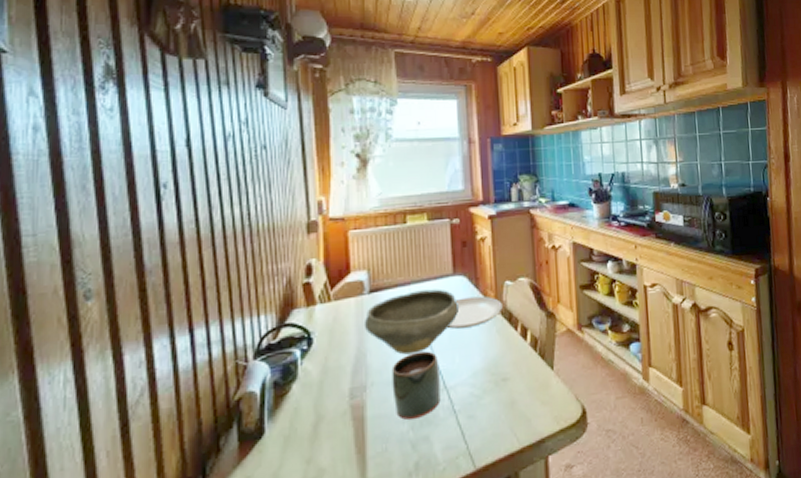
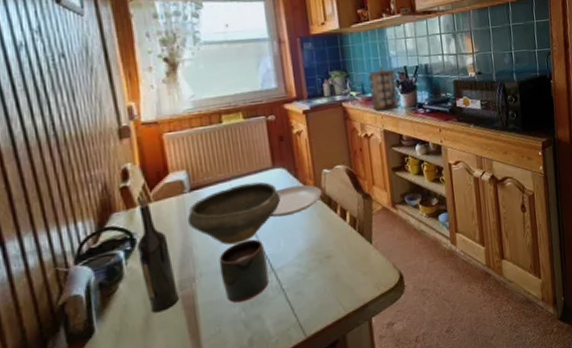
wine bottle: none [312,297,348,421] -> present [136,198,179,313]
spice rack: none [560,170,592,220] -> present [368,64,400,111]

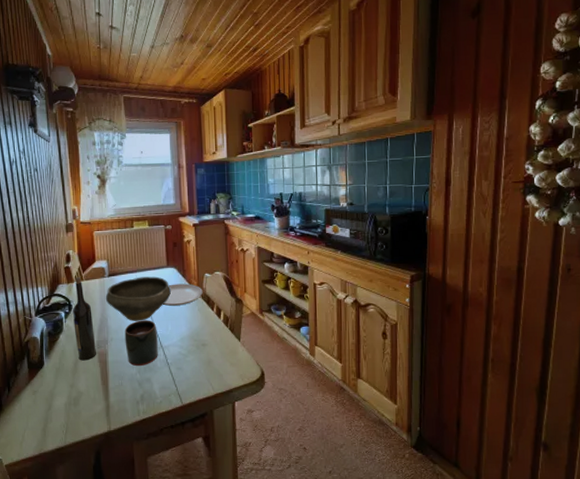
spice rack: present [368,64,400,111] -> none [248,190,274,230]

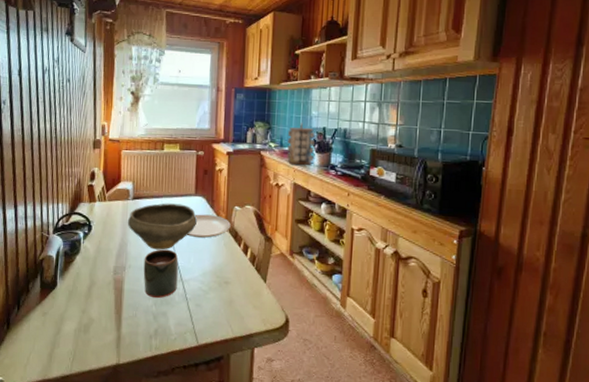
wine bottle: present [72,277,96,361] -> none [91,197,113,286]
spice rack: none [248,190,274,230] -> present [287,122,315,165]

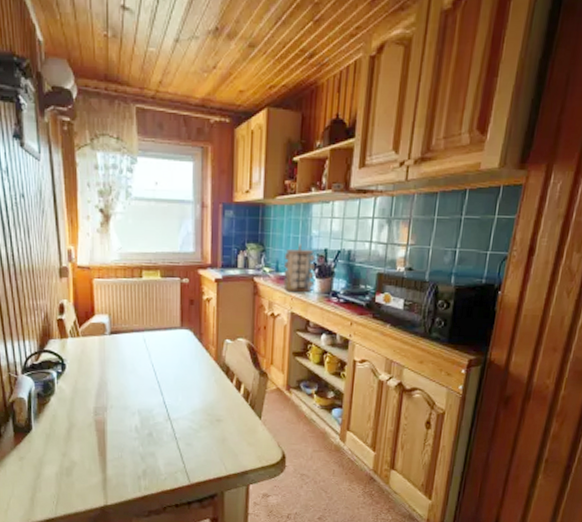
bowl: present [127,203,198,250] -> none [105,337,185,389]
mug: present [143,249,179,298] -> none [127,387,165,438]
plate: present [187,214,231,238] -> none [174,348,222,374]

